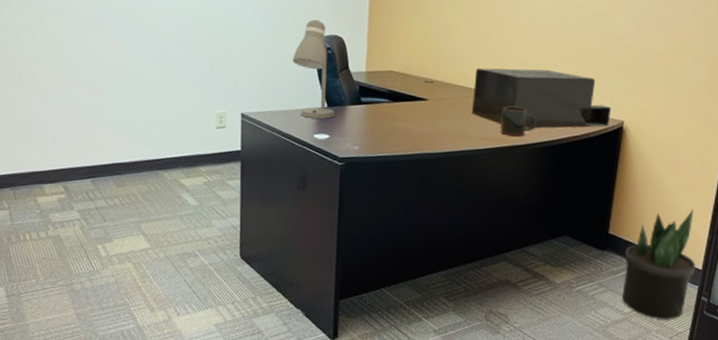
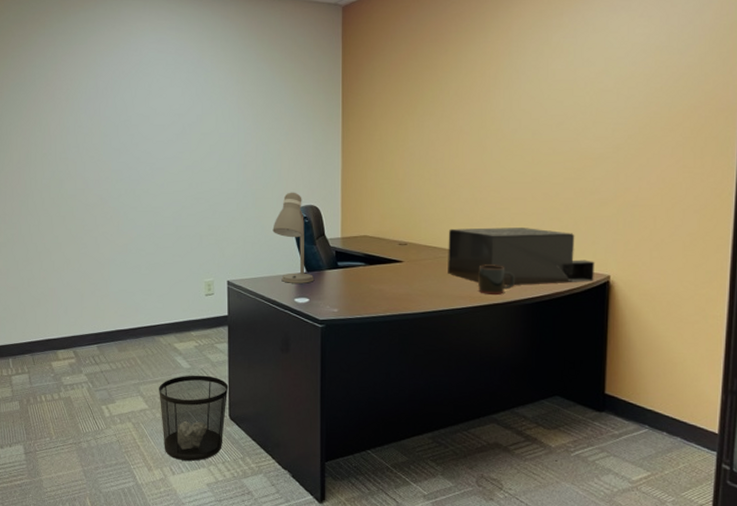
waste bin: none [162,212,240,302] -> present [158,375,229,461]
planter: present [621,209,696,319] -> none [625,366,710,488]

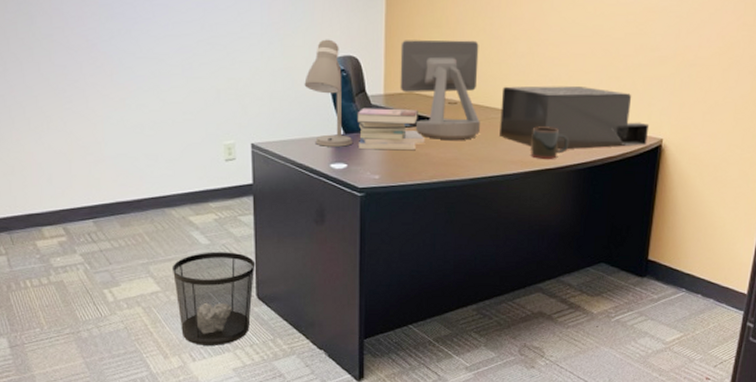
books: none [317,249,379,287] -> present [356,107,426,151]
computer monitor: none [355,189,429,277] -> present [400,40,480,140]

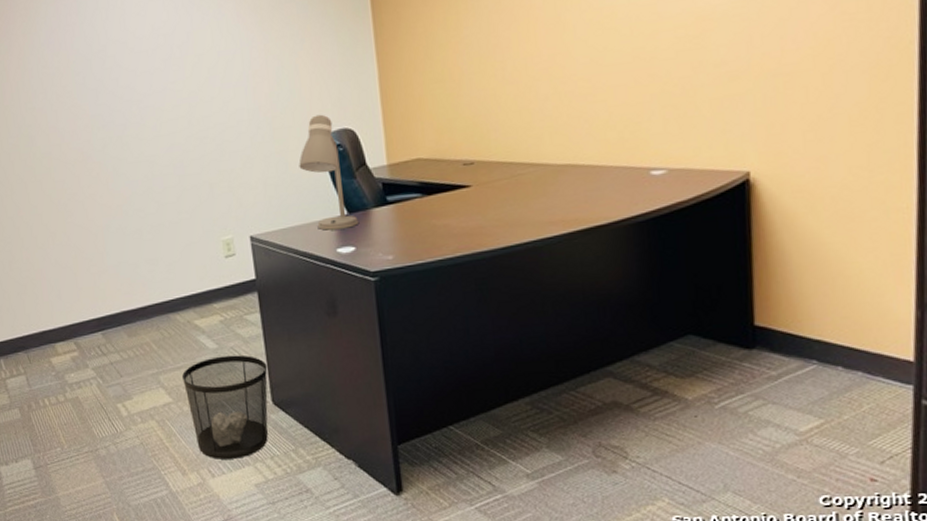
books: present [356,107,426,151] -> none [359,177,442,229]
computer monitor: present [400,40,480,140] -> none [400,90,506,207]
printer: present [500,86,650,150] -> none [526,121,728,202]
mug: present [530,126,569,159] -> none [571,175,621,215]

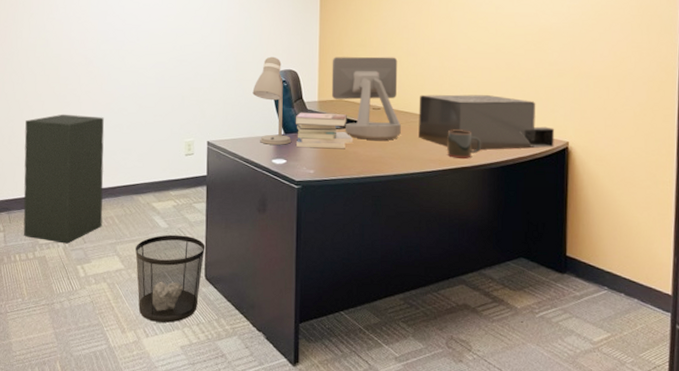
filing cabinet: none [25,223,138,380] -> present [23,114,104,244]
books: none [359,177,442,229] -> present [295,112,354,149]
computer monitor: none [400,90,506,207] -> present [331,56,401,140]
printer: none [526,121,728,202] -> present [419,94,555,150]
mug: none [571,175,621,215] -> present [447,129,481,159]

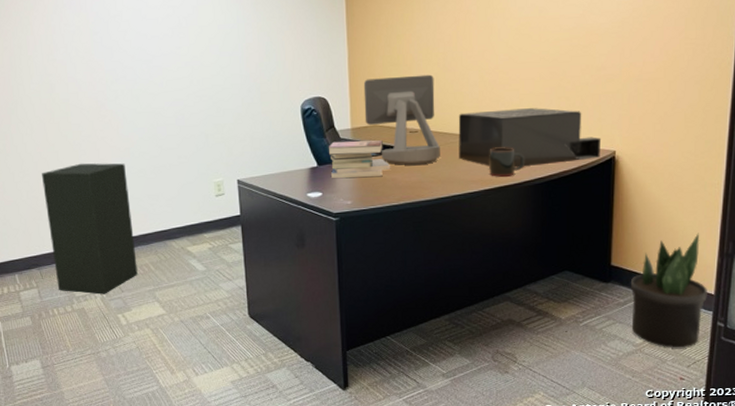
waste bin: present [135,234,206,323] -> none [174,276,246,361]
desk lamp: present [252,56,291,145] -> none [280,84,325,178]
planter: none [586,229,665,349] -> present [630,233,707,347]

